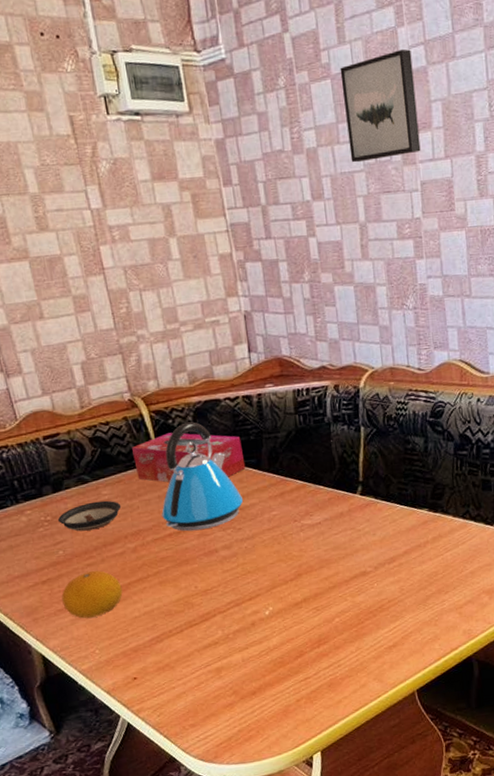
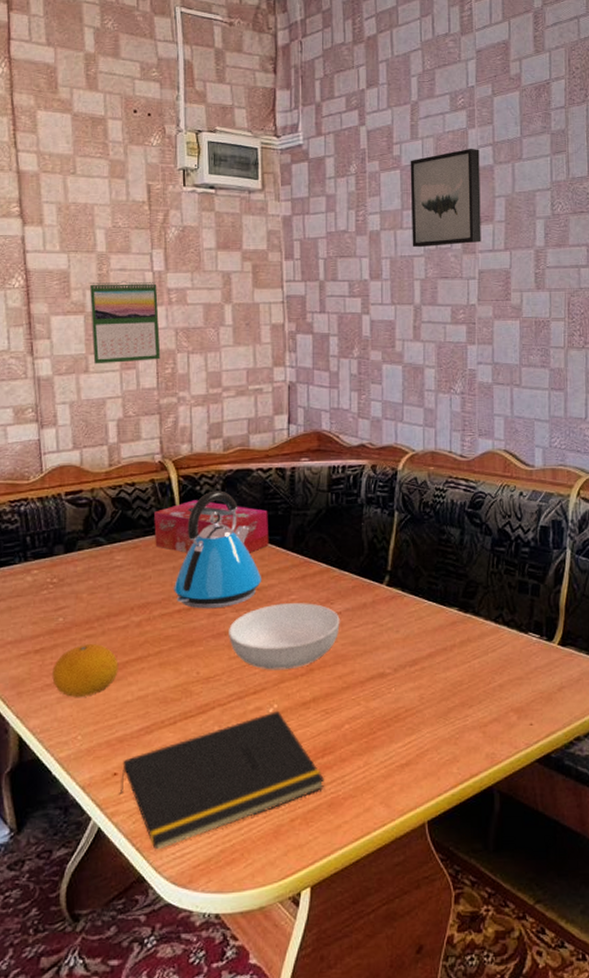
calendar: none [28,220,113,310] -> present [89,281,161,364]
saucer: present [57,500,122,532] -> none [63,566,133,598]
notepad: none [140,613,323,736] -> present [120,711,325,850]
serving bowl: none [218,517,321,579] -> present [229,603,340,670]

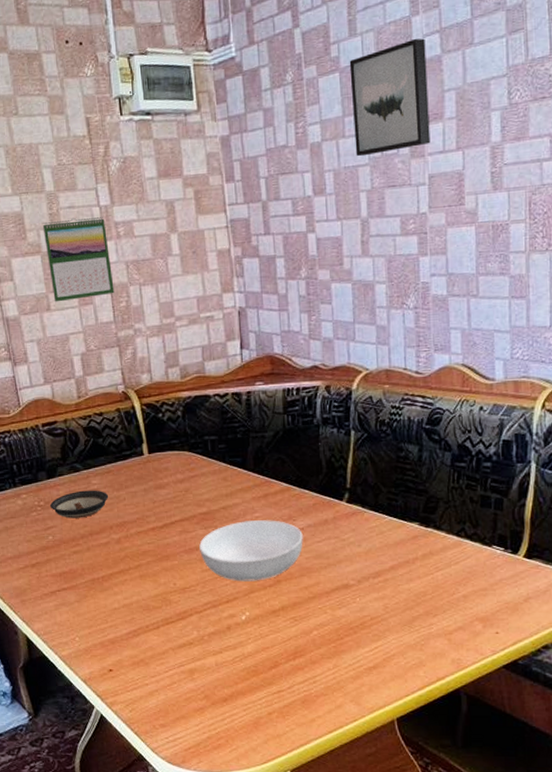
fruit: present [52,644,119,697] -> none [48,559,105,605]
saucer: none [63,566,133,598] -> present [49,490,109,519]
notepad: present [120,711,325,850] -> none [116,618,298,735]
tissue box: present [154,500,269,553] -> none [122,426,231,476]
kettle: present [174,490,262,609] -> none [146,417,227,527]

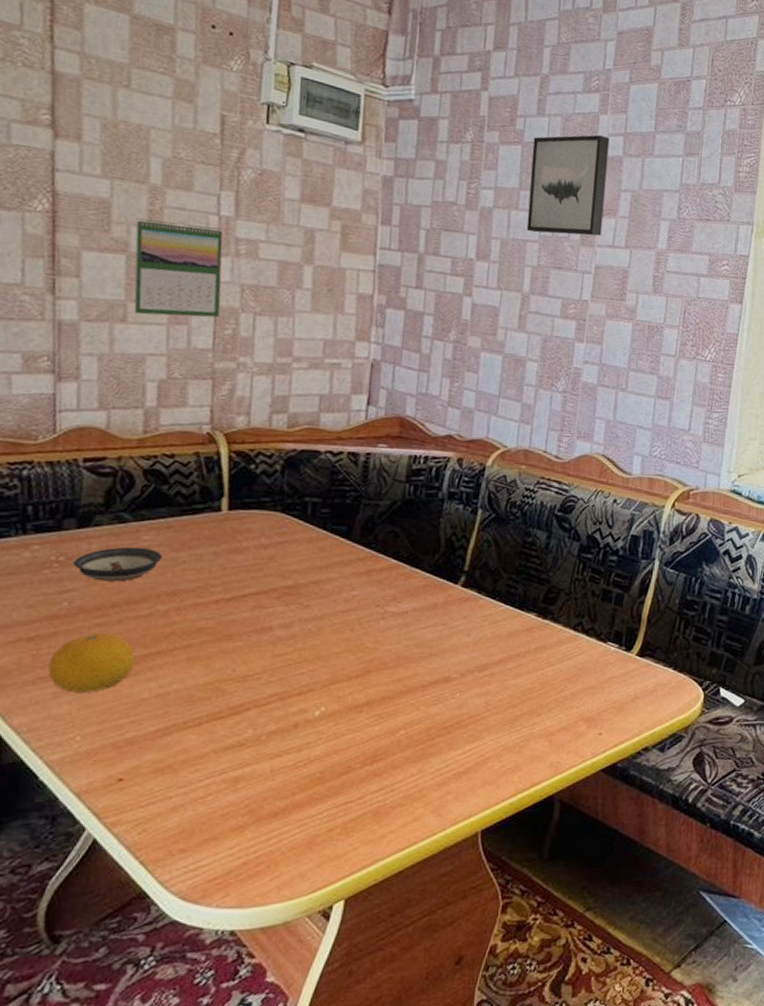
fruit: none [48,559,105,605] -> present [48,633,136,693]
serving bowl: present [199,520,303,582] -> none [274,599,406,671]

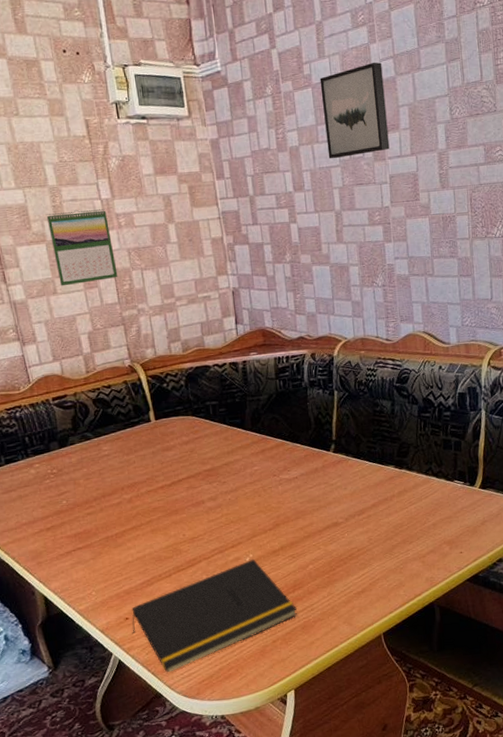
fruit: present [48,633,136,693] -> none [63,519,118,563]
saucer: present [72,547,163,582] -> none [62,455,120,483]
notepad: none [125,714,372,863] -> present [131,559,298,673]

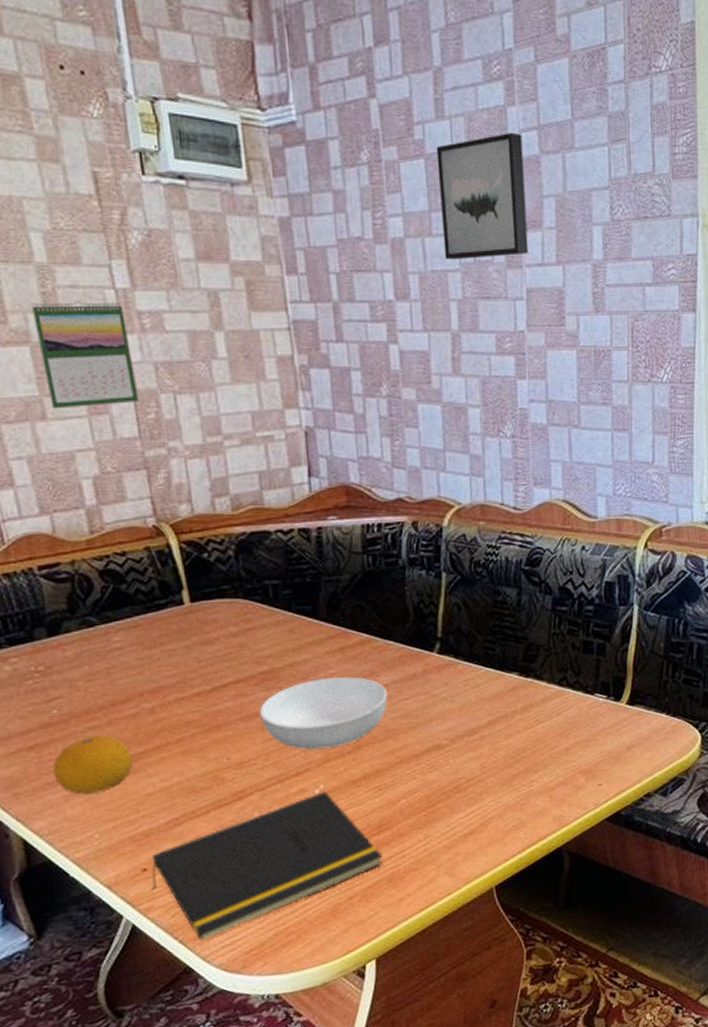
fruit: none [63,519,118,563] -> present [52,735,134,795]
serving bowl: none [205,472,297,528] -> present [260,676,388,750]

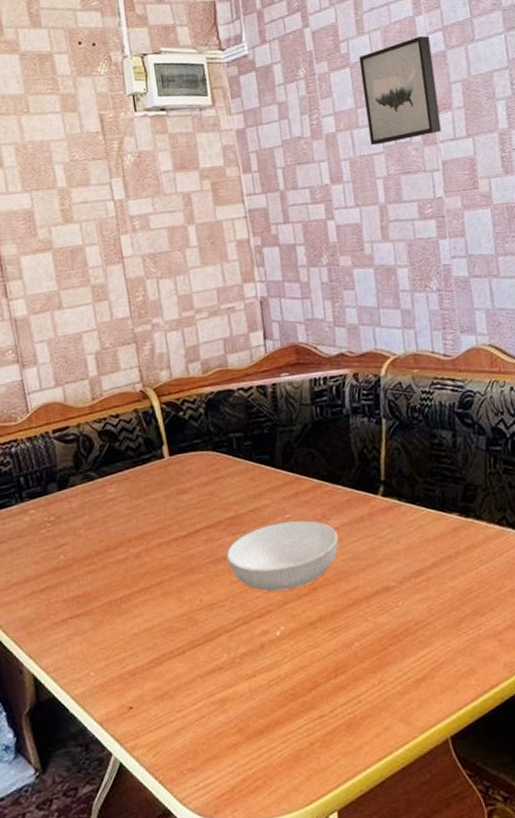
calendar: present [31,302,139,409] -> none [54,211,131,300]
fruit: present [52,735,134,795] -> none [59,579,123,634]
notepad: present [152,792,383,941] -> none [136,633,341,782]

